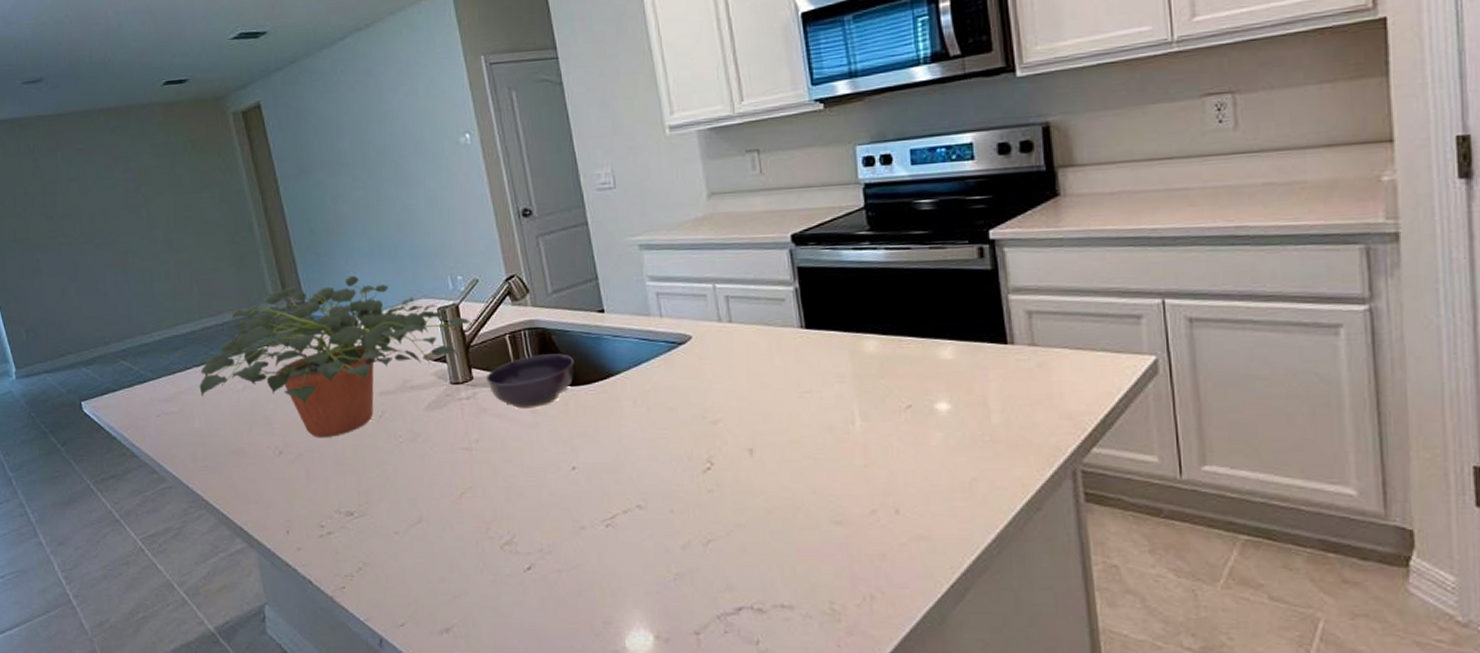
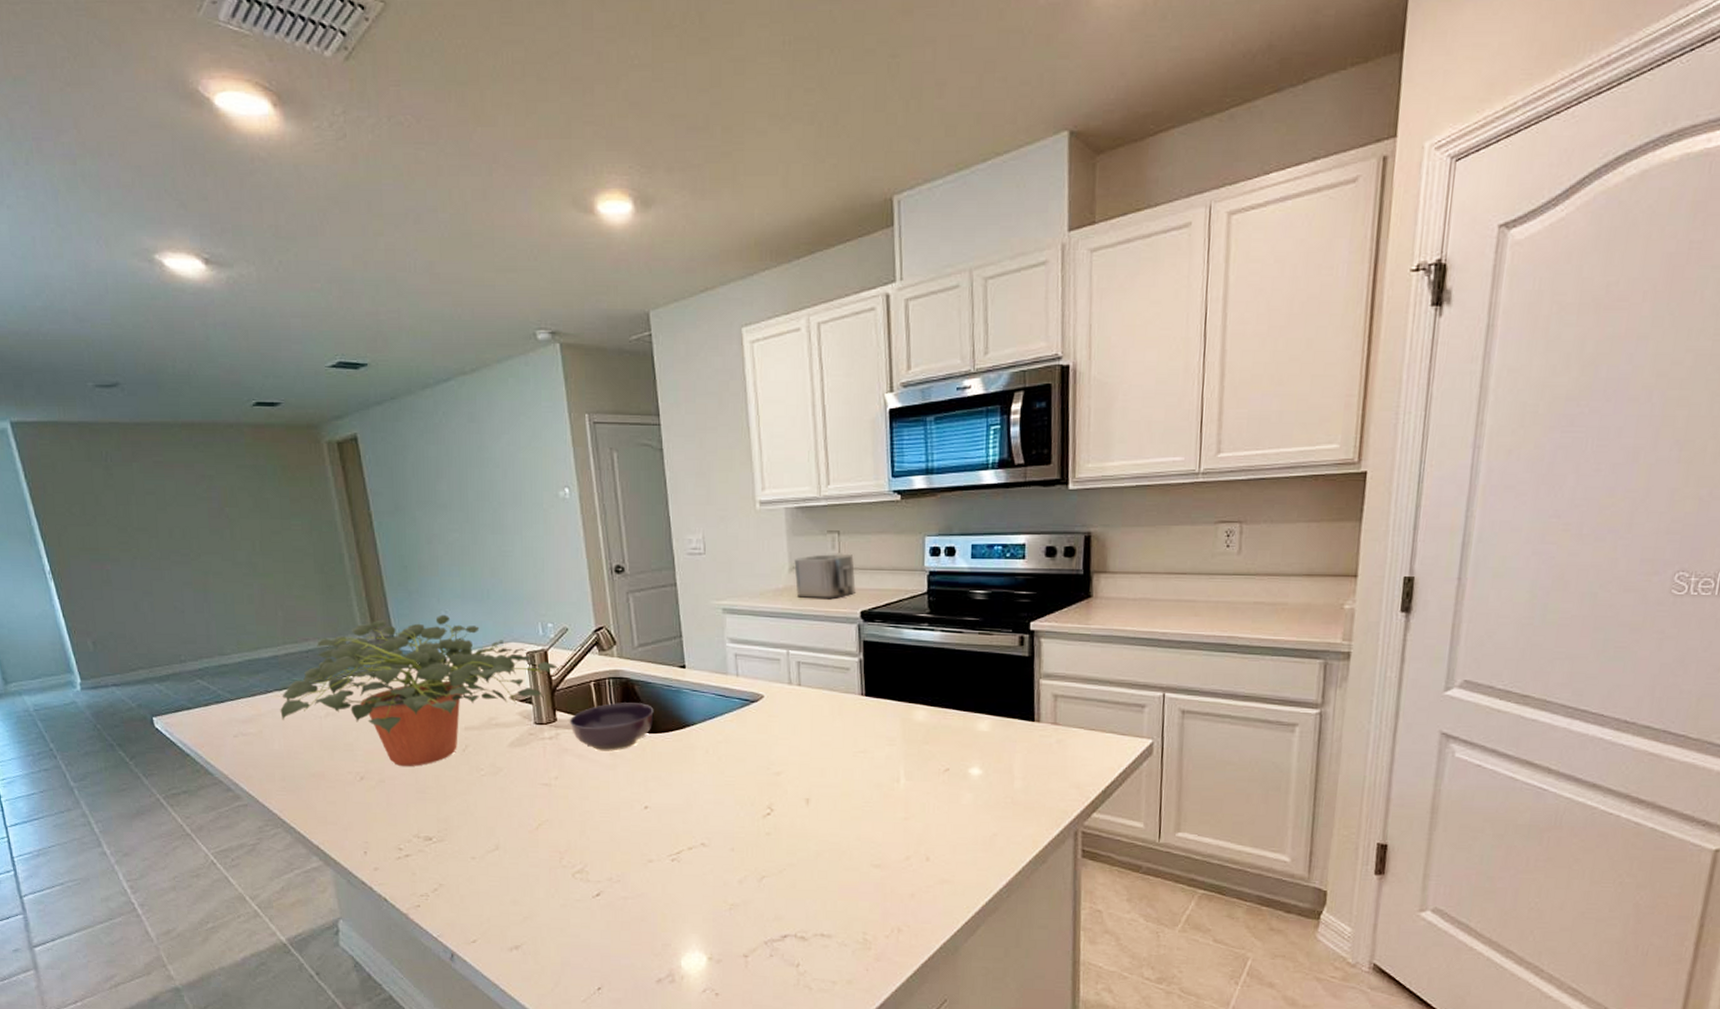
toaster: none [712,173,783,226] -> present [794,554,856,600]

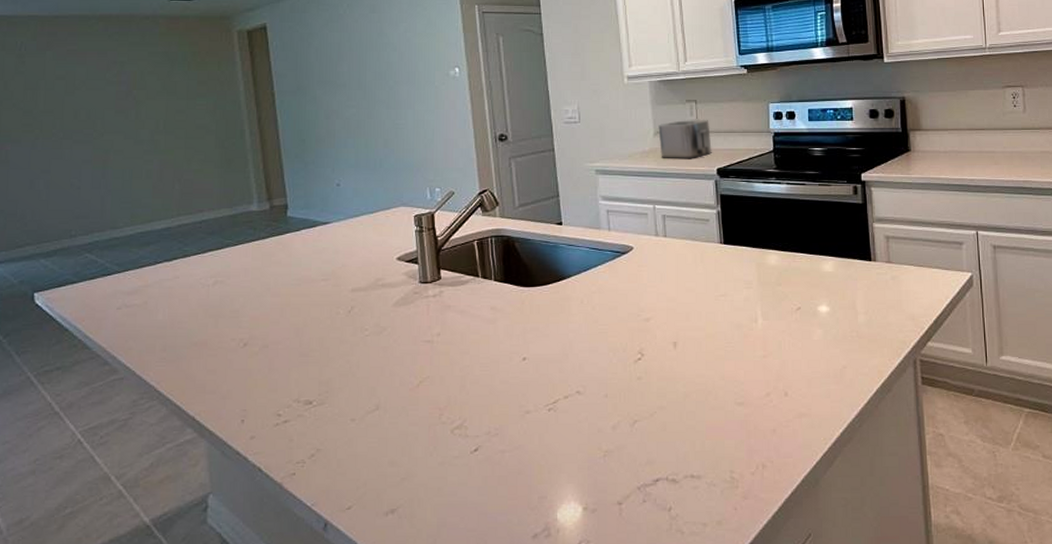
potted plant: present [280,614,559,766] -> none [168,183,445,330]
bowl: present [569,702,654,752] -> none [452,259,533,306]

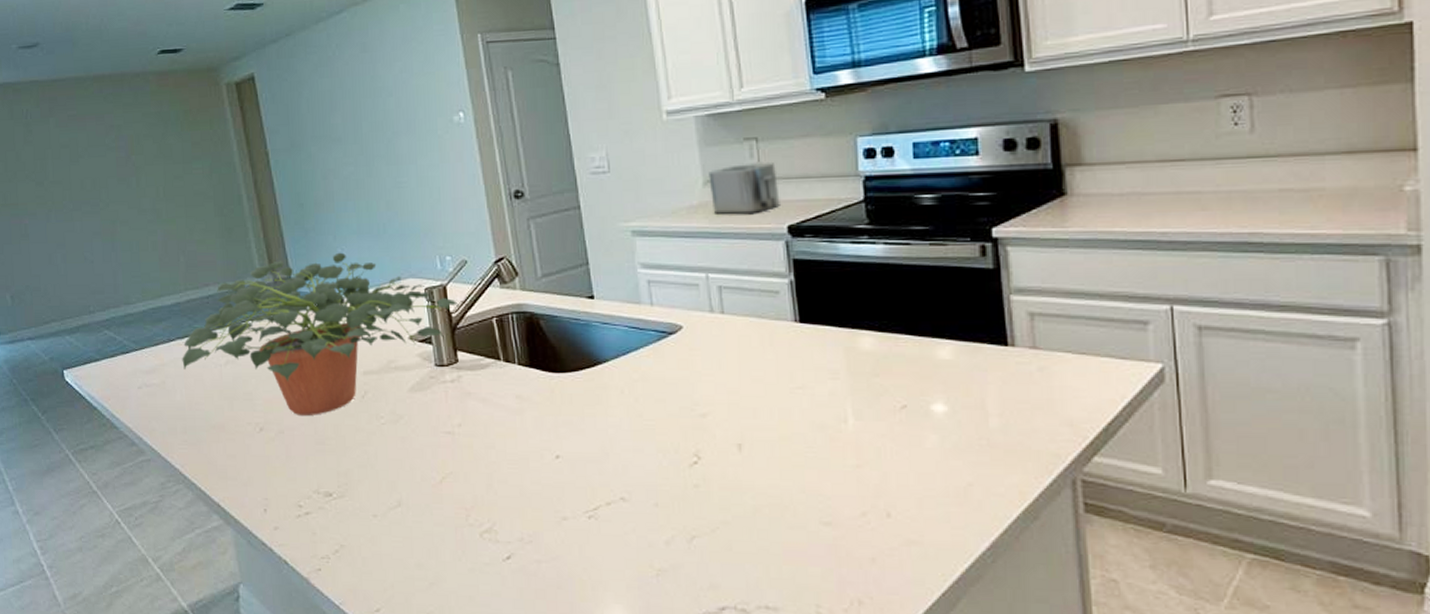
potted plant: none [168,183,445,330] -> present [182,252,459,415]

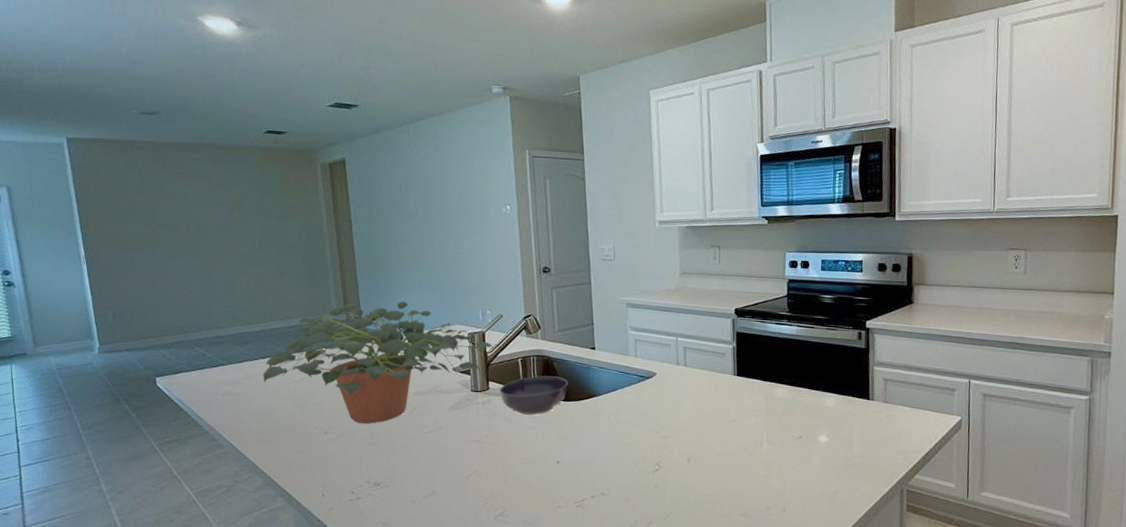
bowl: none [471,339,562,394] -> present [499,376,568,416]
toaster: present [708,163,780,215] -> none [684,263,731,299]

